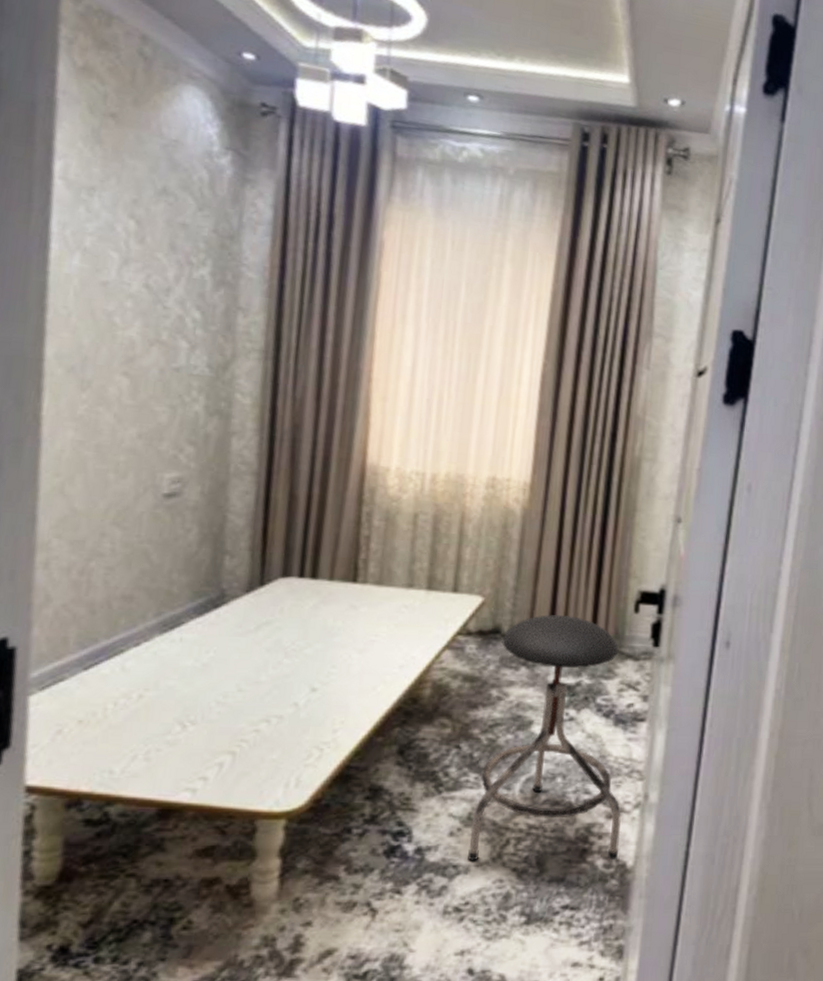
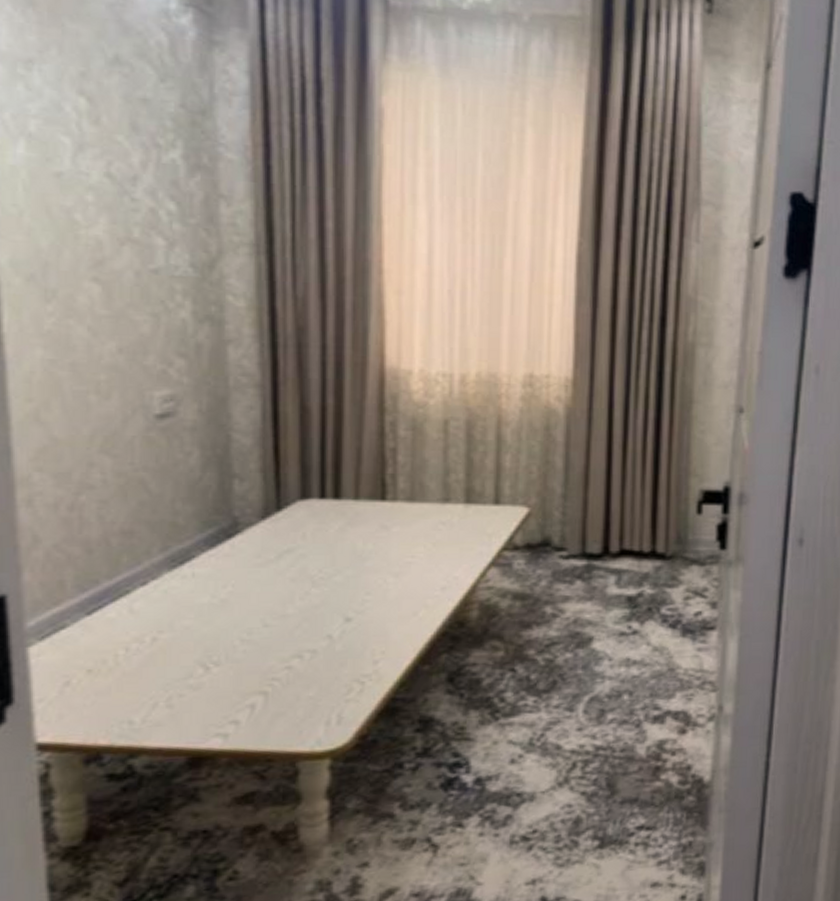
stool: present [468,615,622,861] -> none [532,522,695,788]

